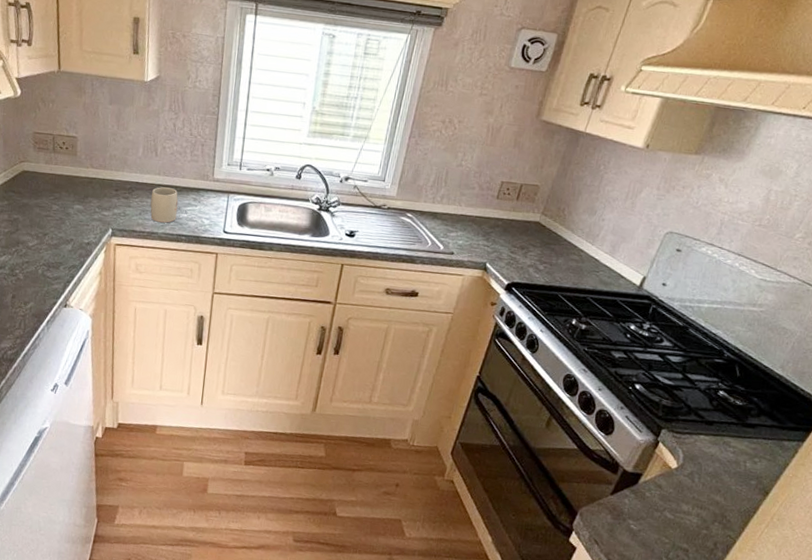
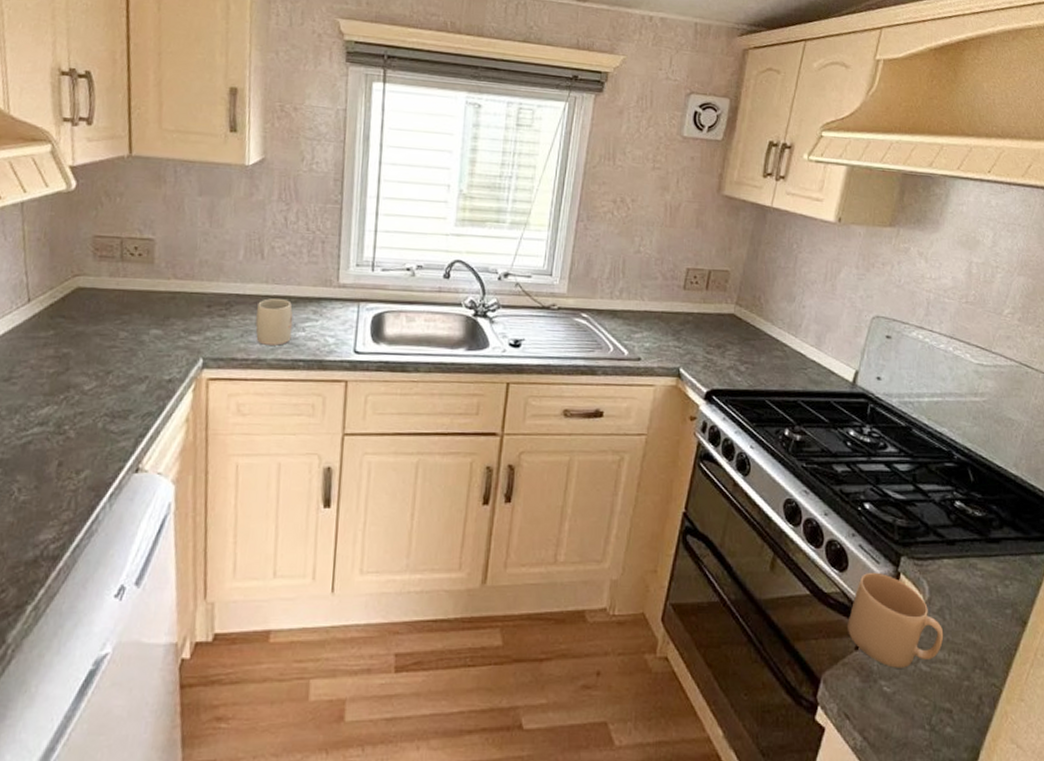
mug: none [605,438,691,514] -> present [846,572,944,668]

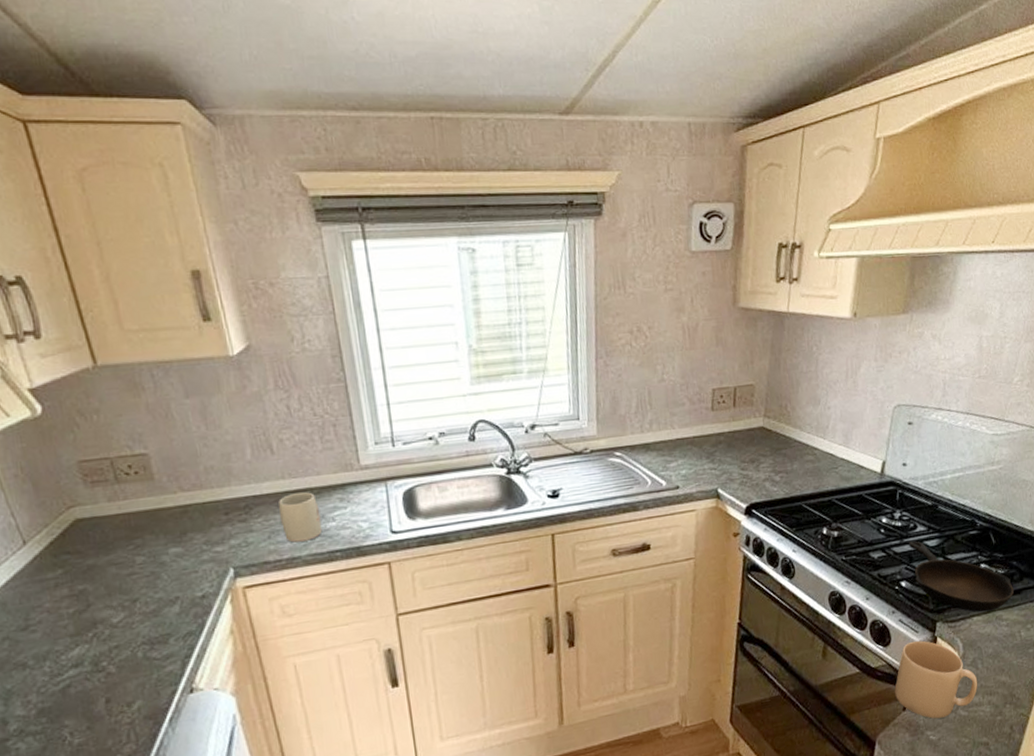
frying pan: none [877,461,993,556] -> present [909,541,1015,612]

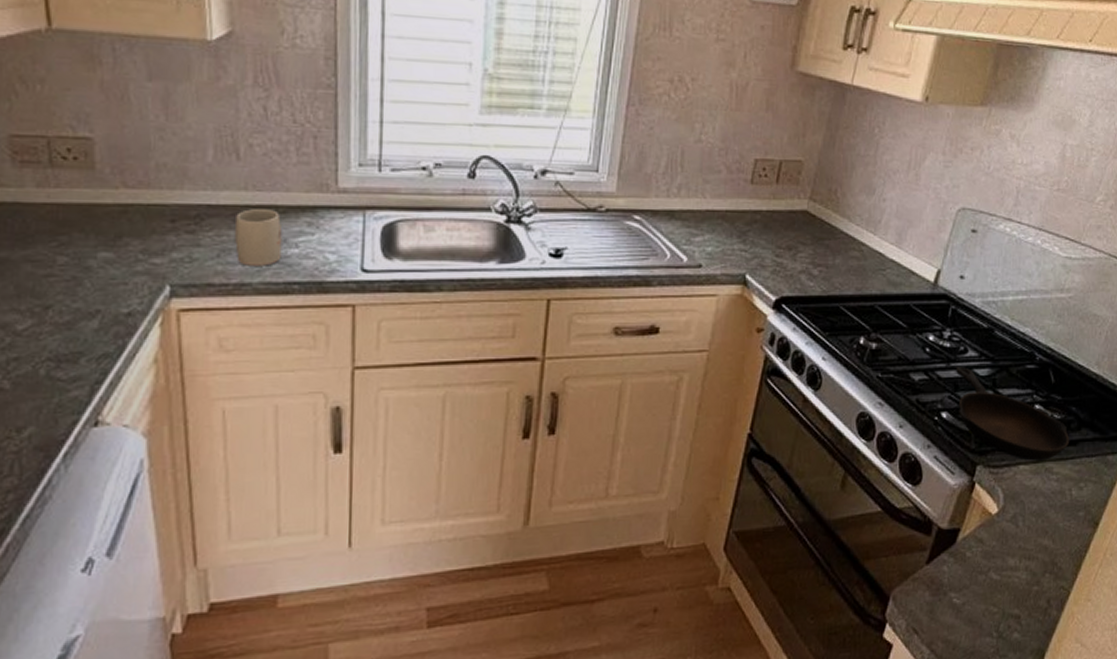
mug: present [894,640,978,719] -> none [918,483,1016,579]

